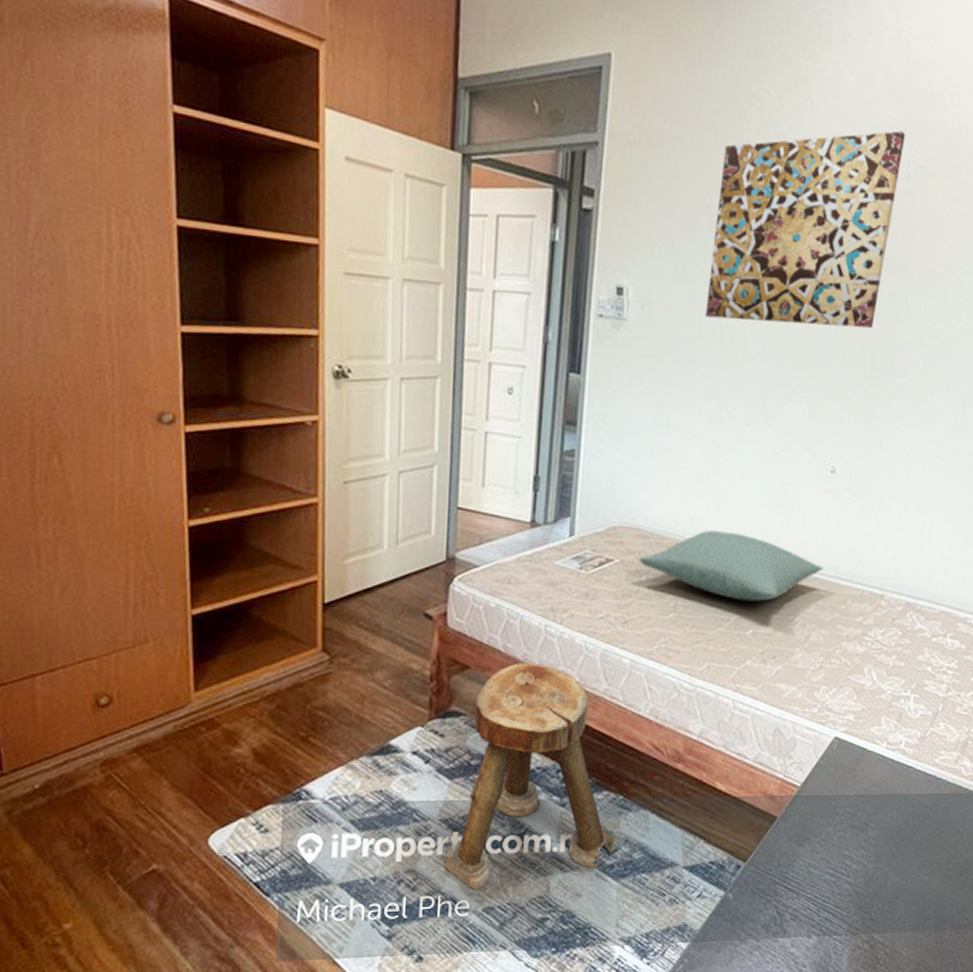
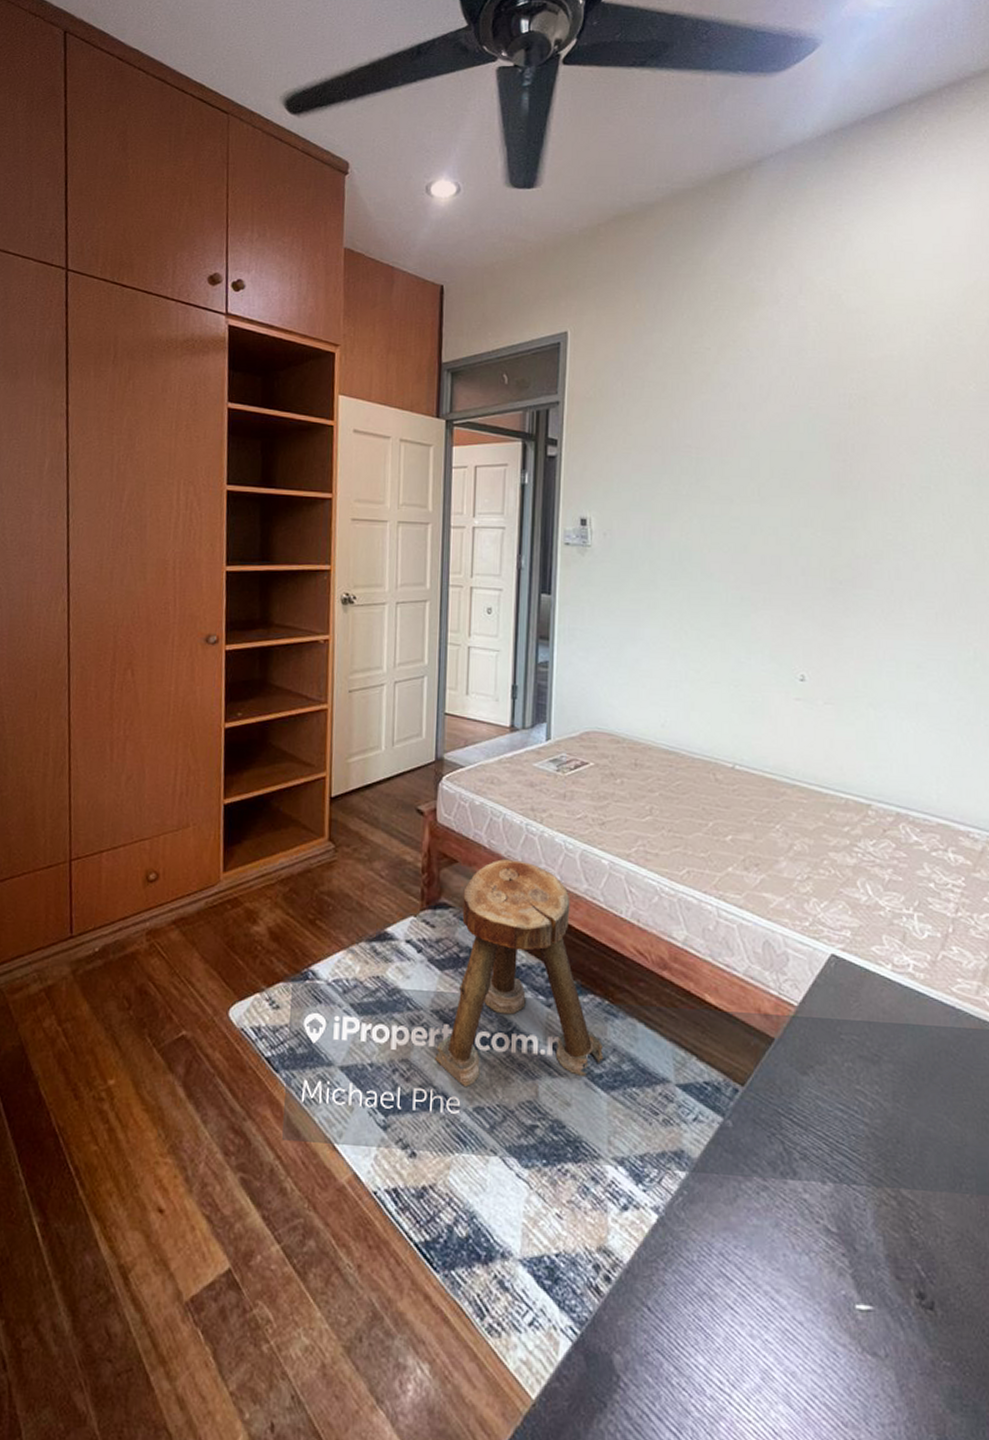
pillow: present [639,530,823,602] -> none [613,736,801,807]
wall art: present [705,131,906,329] -> none [663,369,845,545]

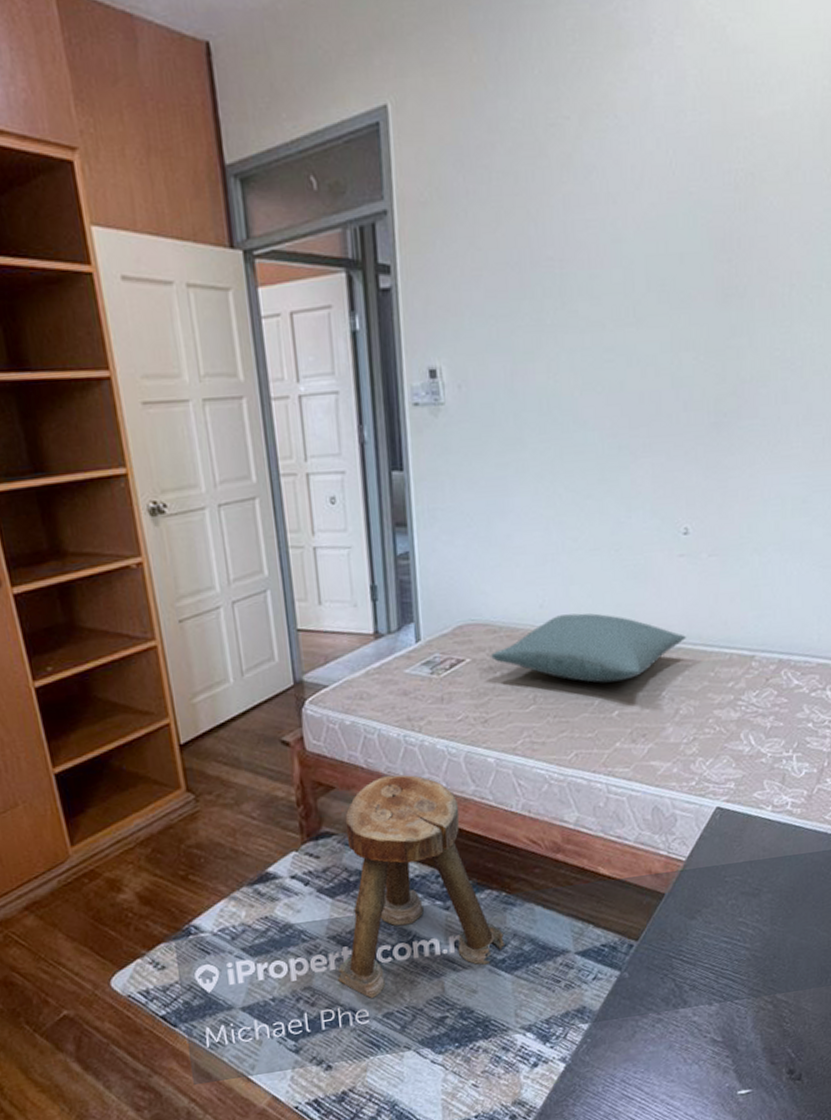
pillow: none [613,736,801,807] -> present [491,613,686,683]

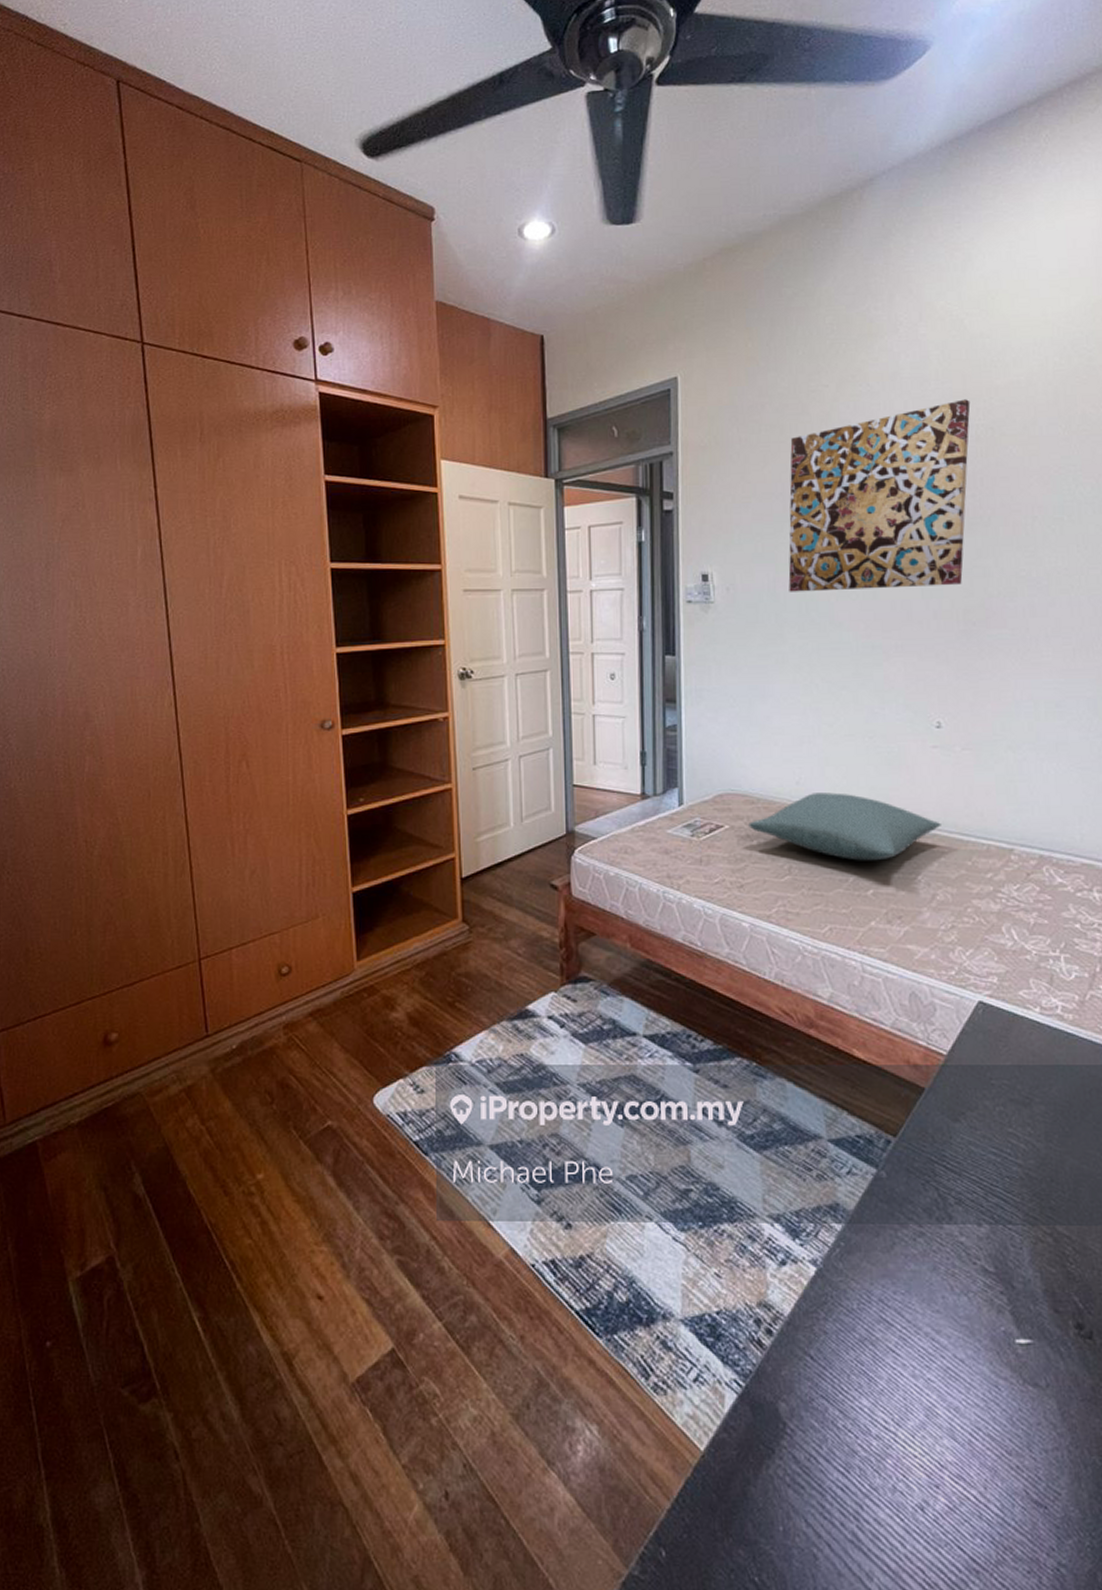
stool: present [338,775,506,999] -> none [585,929,755,1157]
wall art: none [526,136,730,387] -> present [788,399,971,592]

